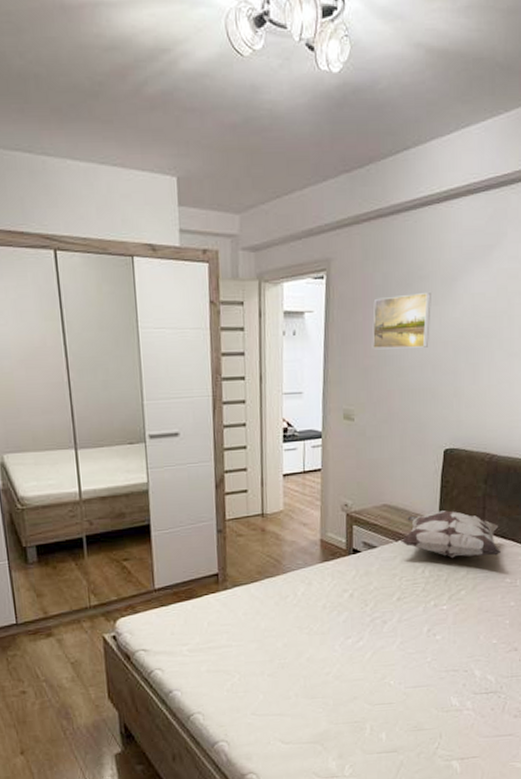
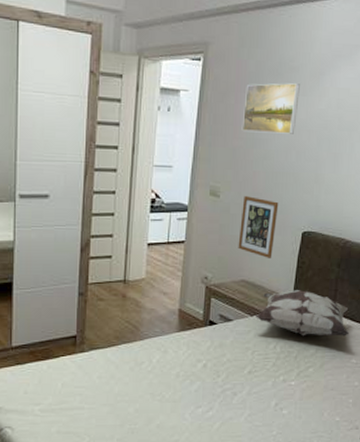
picture frame: none [377,417,417,480] -> present [238,196,279,258]

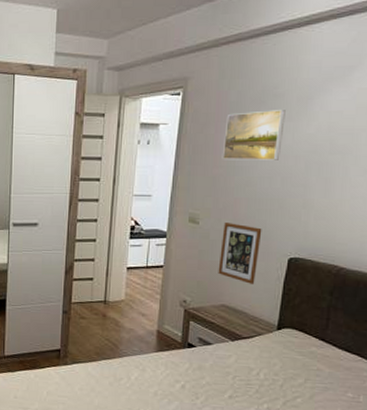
decorative pillow: present [256,290,349,336] -> none [237,317,344,368]

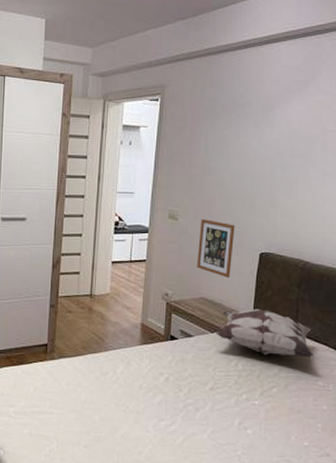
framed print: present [222,110,286,160] -> none [197,117,252,162]
decorative pillow: none [237,317,344,368] -> present [216,309,313,358]

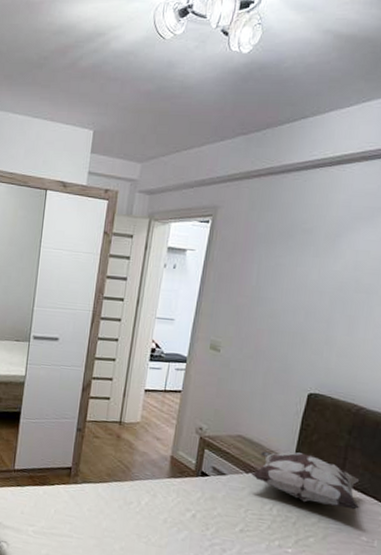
picture frame: present [196,219,235,278] -> none [236,352,283,417]

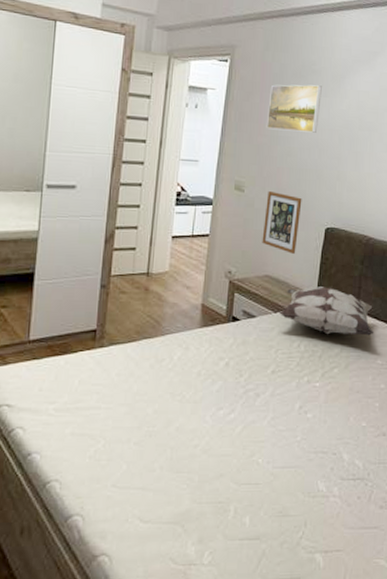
picture frame: none [236,352,283,417] -> present [262,191,302,254]
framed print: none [247,244,313,295] -> present [266,84,322,133]

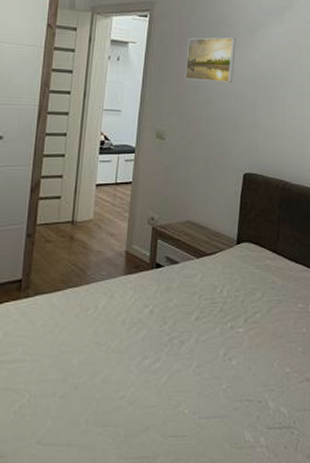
picture frame: present [262,191,302,254] -> none [183,139,221,199]
decorative pillow: present [279,286,373,336] -> none [201,231,293,279]

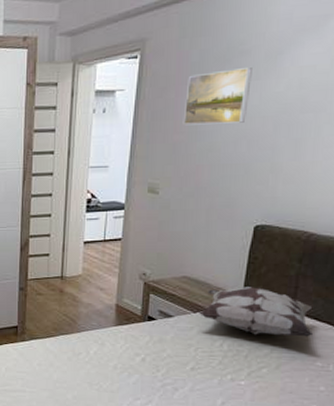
decorative pillow: none [201,231,293,279] -> present [199,287,313,337]

